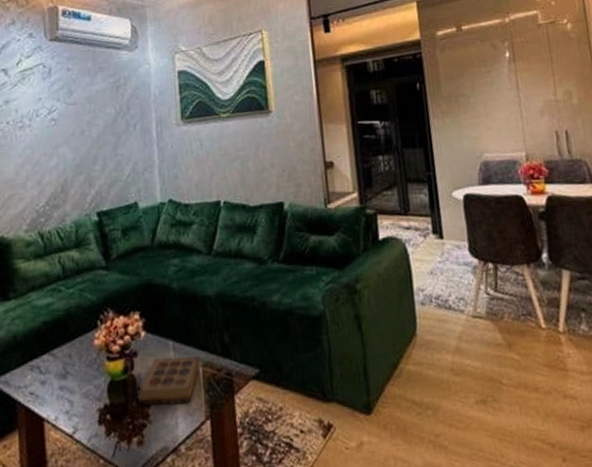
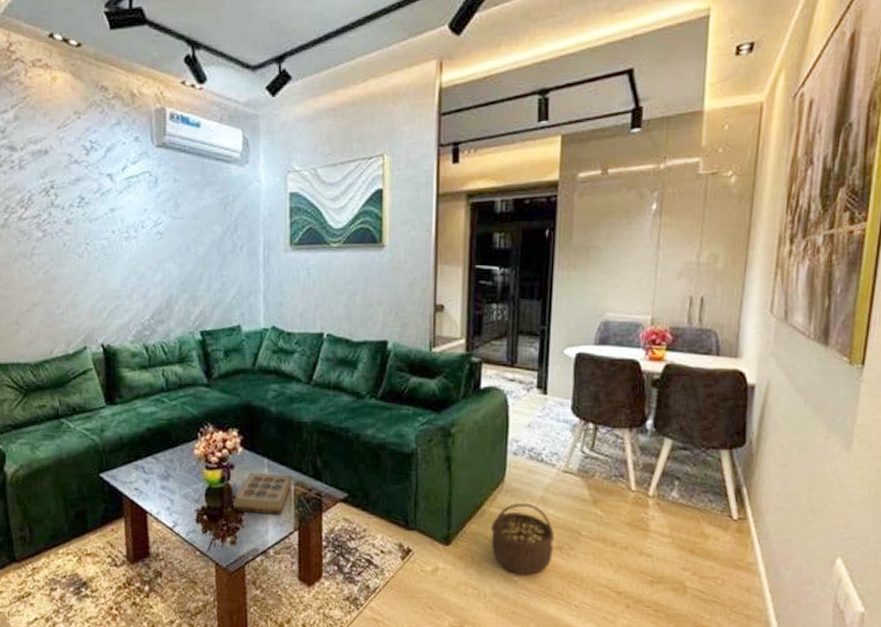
wicker basket: none [410,355,479,438] -> present [490,503,555,575]

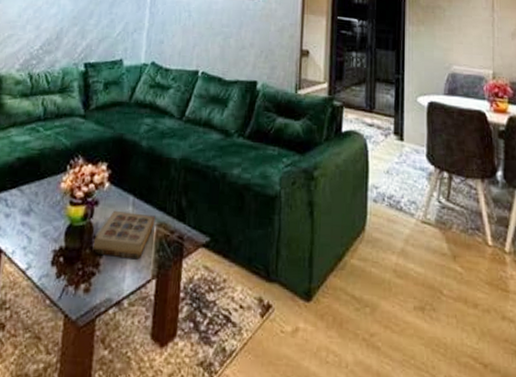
wicker basket: present [490,503,555,575] -> none [352,255,416,340]

